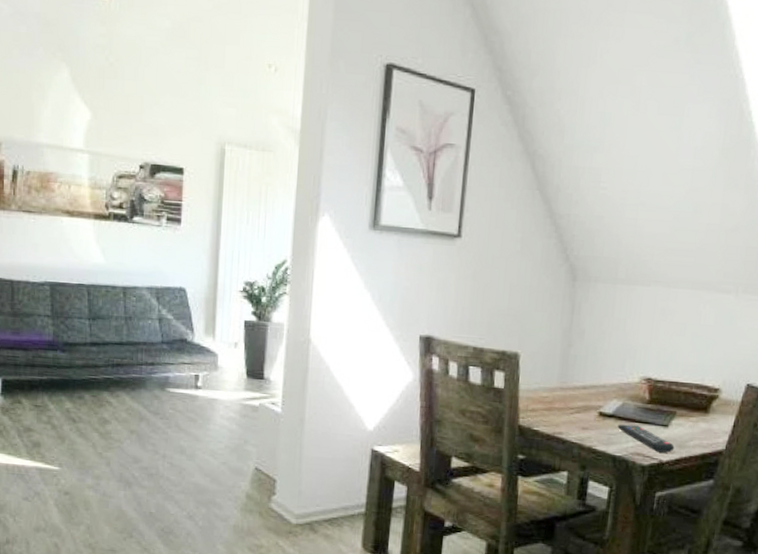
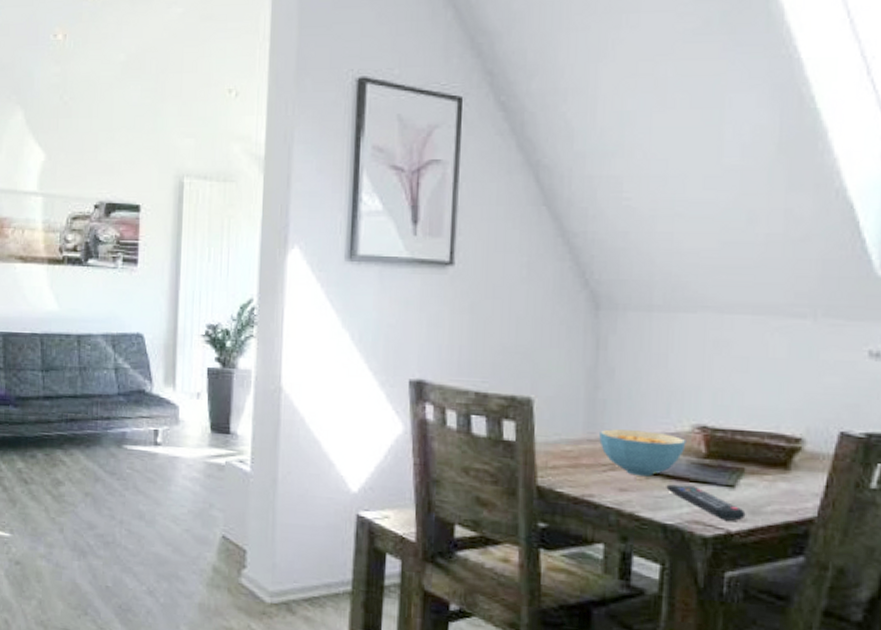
cereal bowl: none [569,379,635,418] -> present [599,429,686,477]

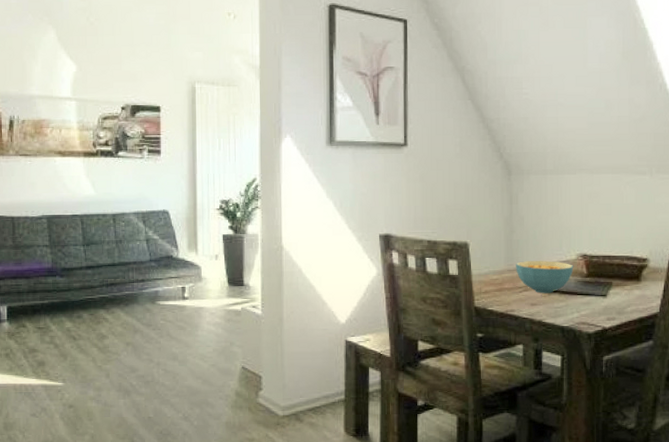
remote control: present [666,484,746,521] -> none [562,297,615,320]

